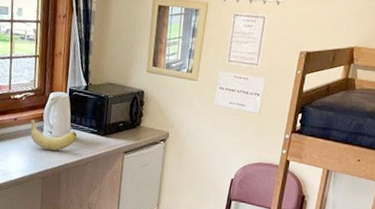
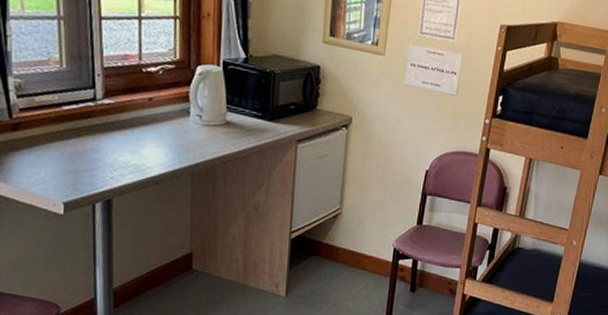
banana: present [30,119,77,151] -> none [171,99,236,139]

